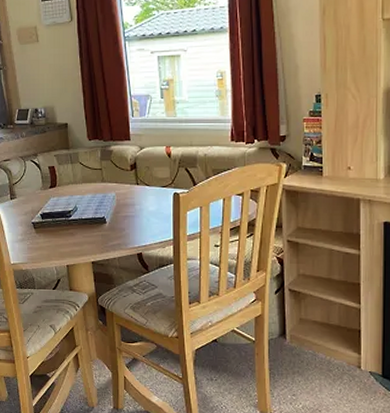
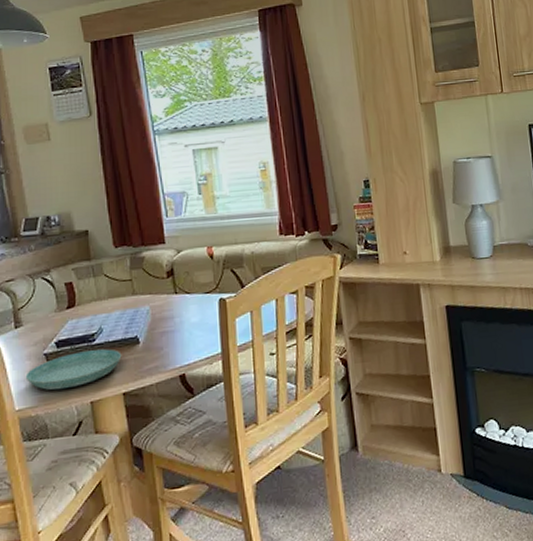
saucer: none [18,224,92,253] -> present [25,349,122,391]

